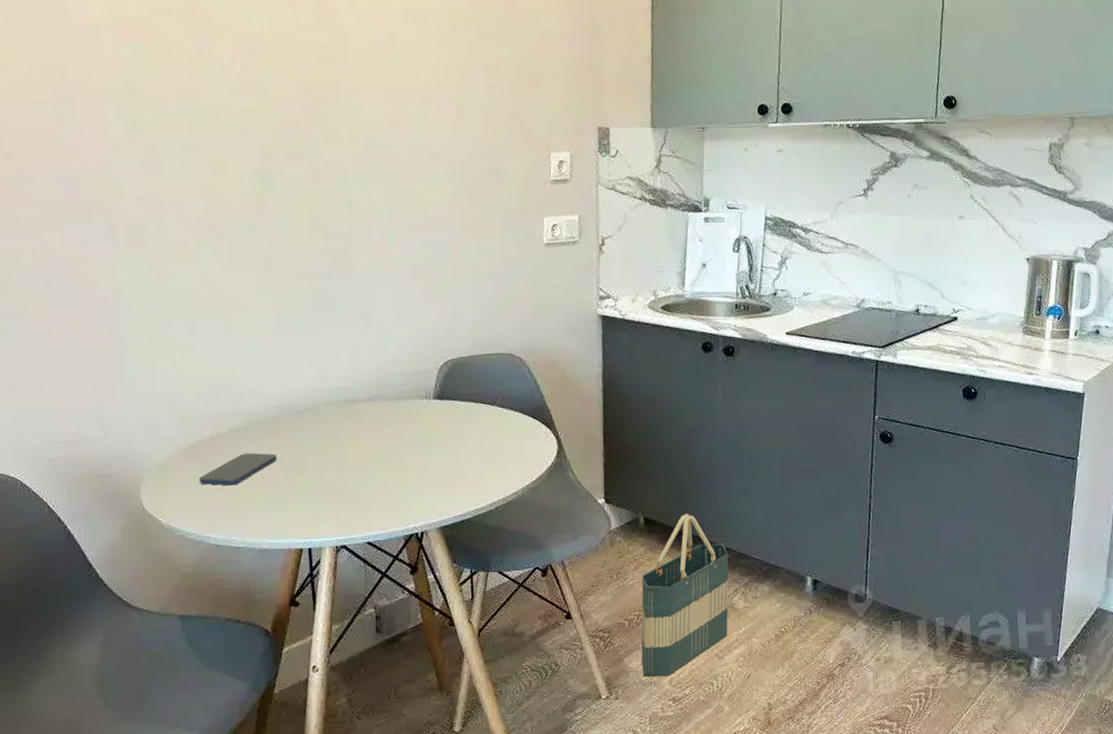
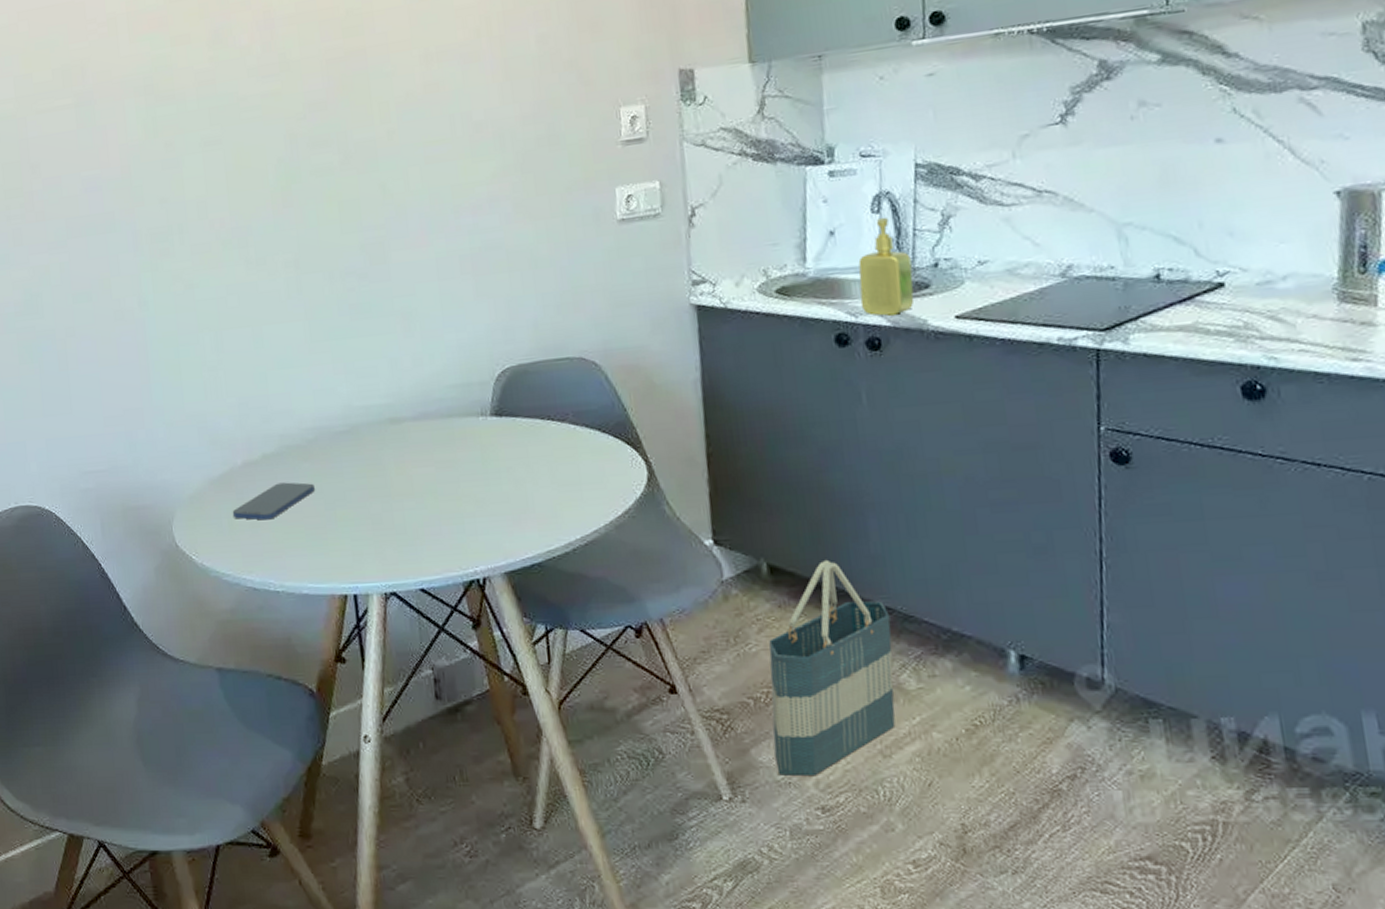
soap dispenser: none [721,255,759,331] -> present [858,217,914,317]

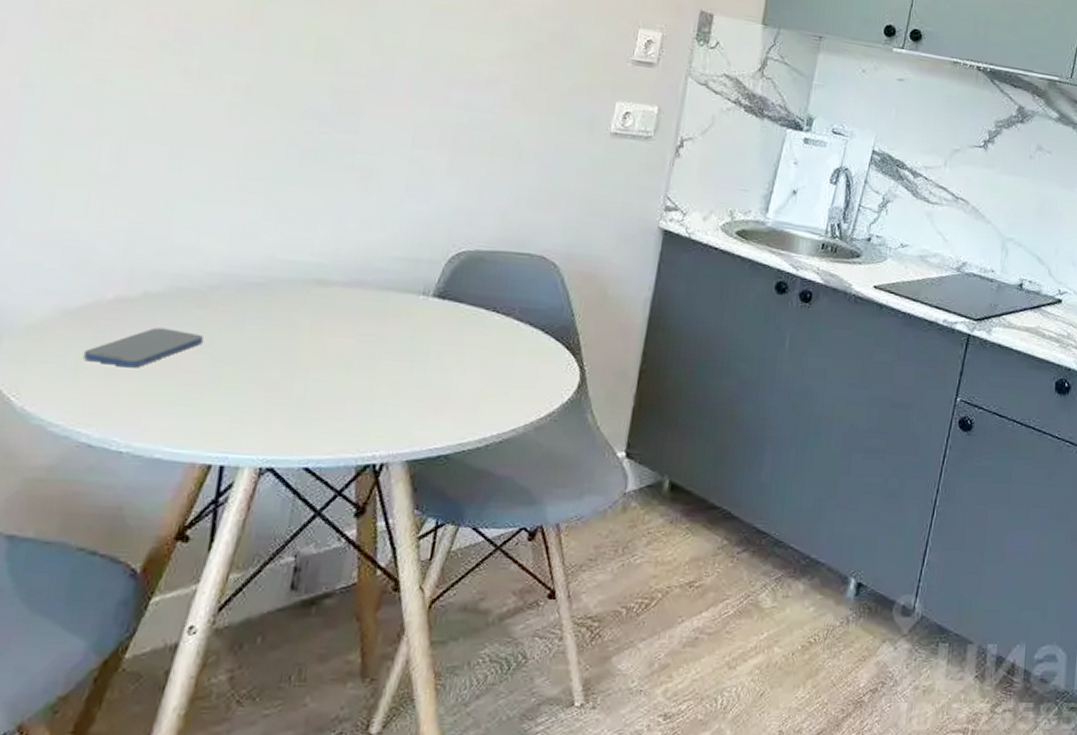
tote bag: present [769,559,896,777] -> none [632,483,764,685]
soap dispenser: present [858,217,914,317] -> none [803,188,852,276]

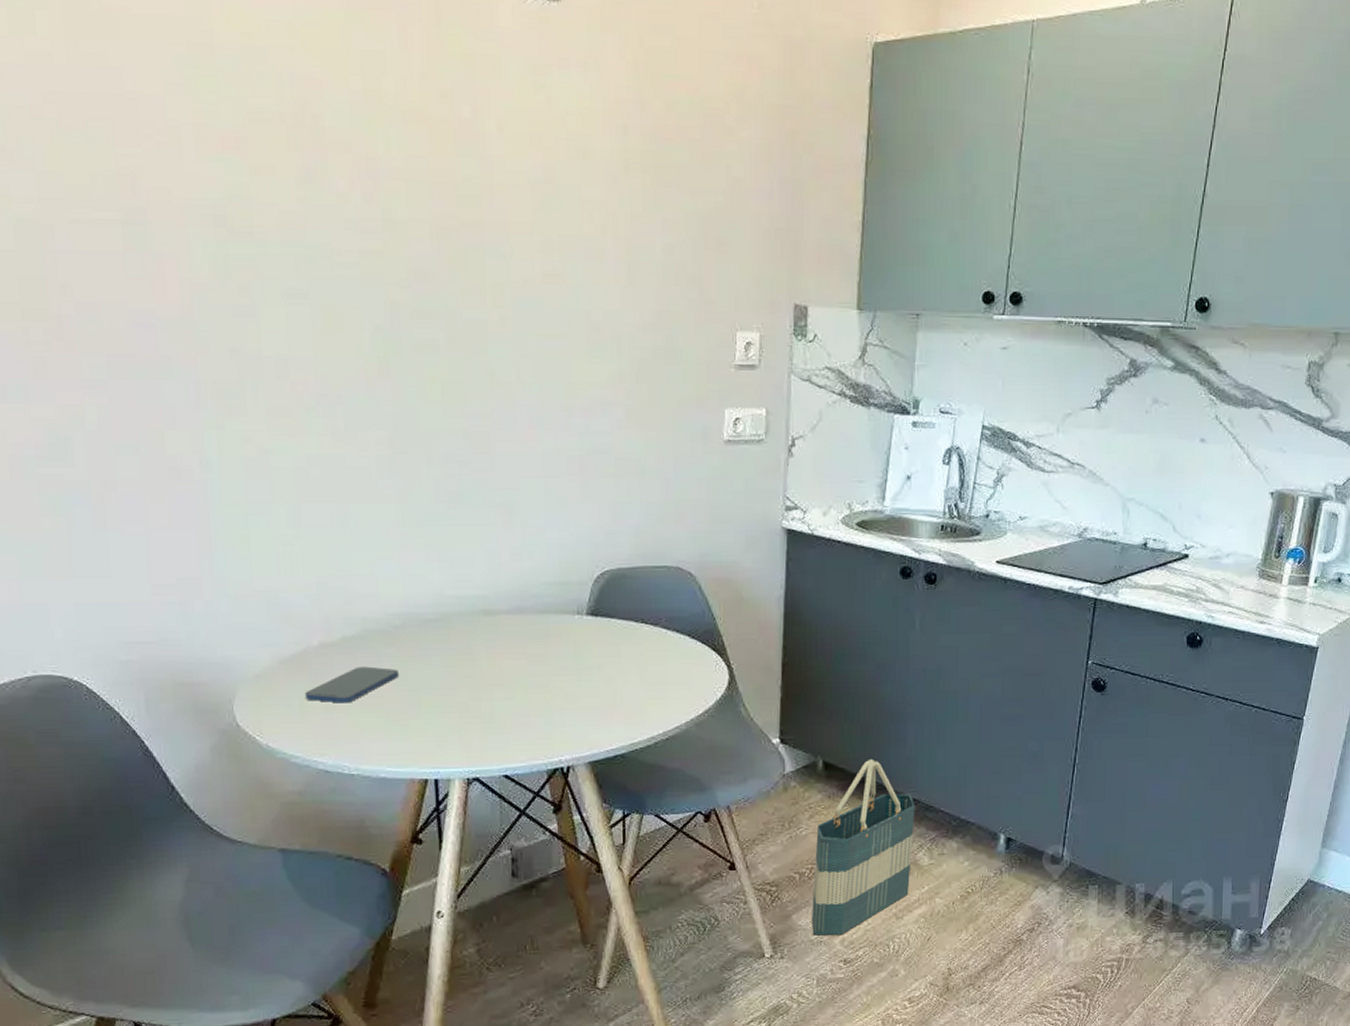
tote bag: none [632,483,764,685] -> present [812,758,915,936]

